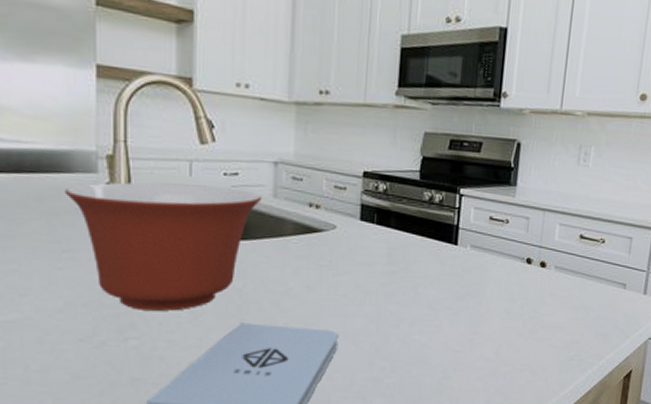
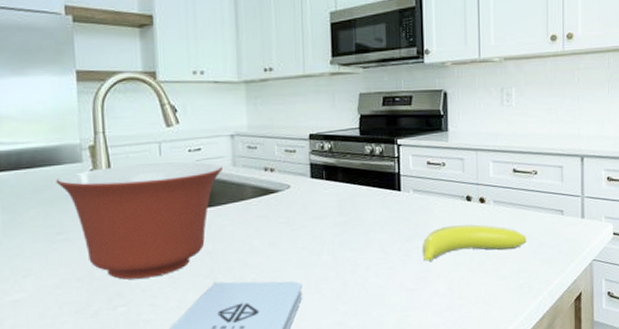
banana: none [472,288,584,323] -> present [422,224,527,261]

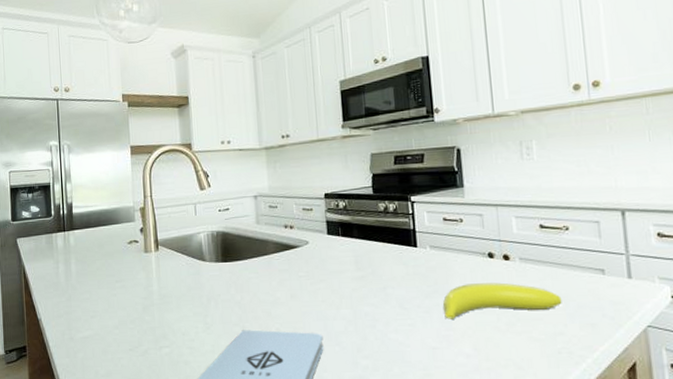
mixing bowl: present [56,162,222,280] -> none [115,220,248,324]

